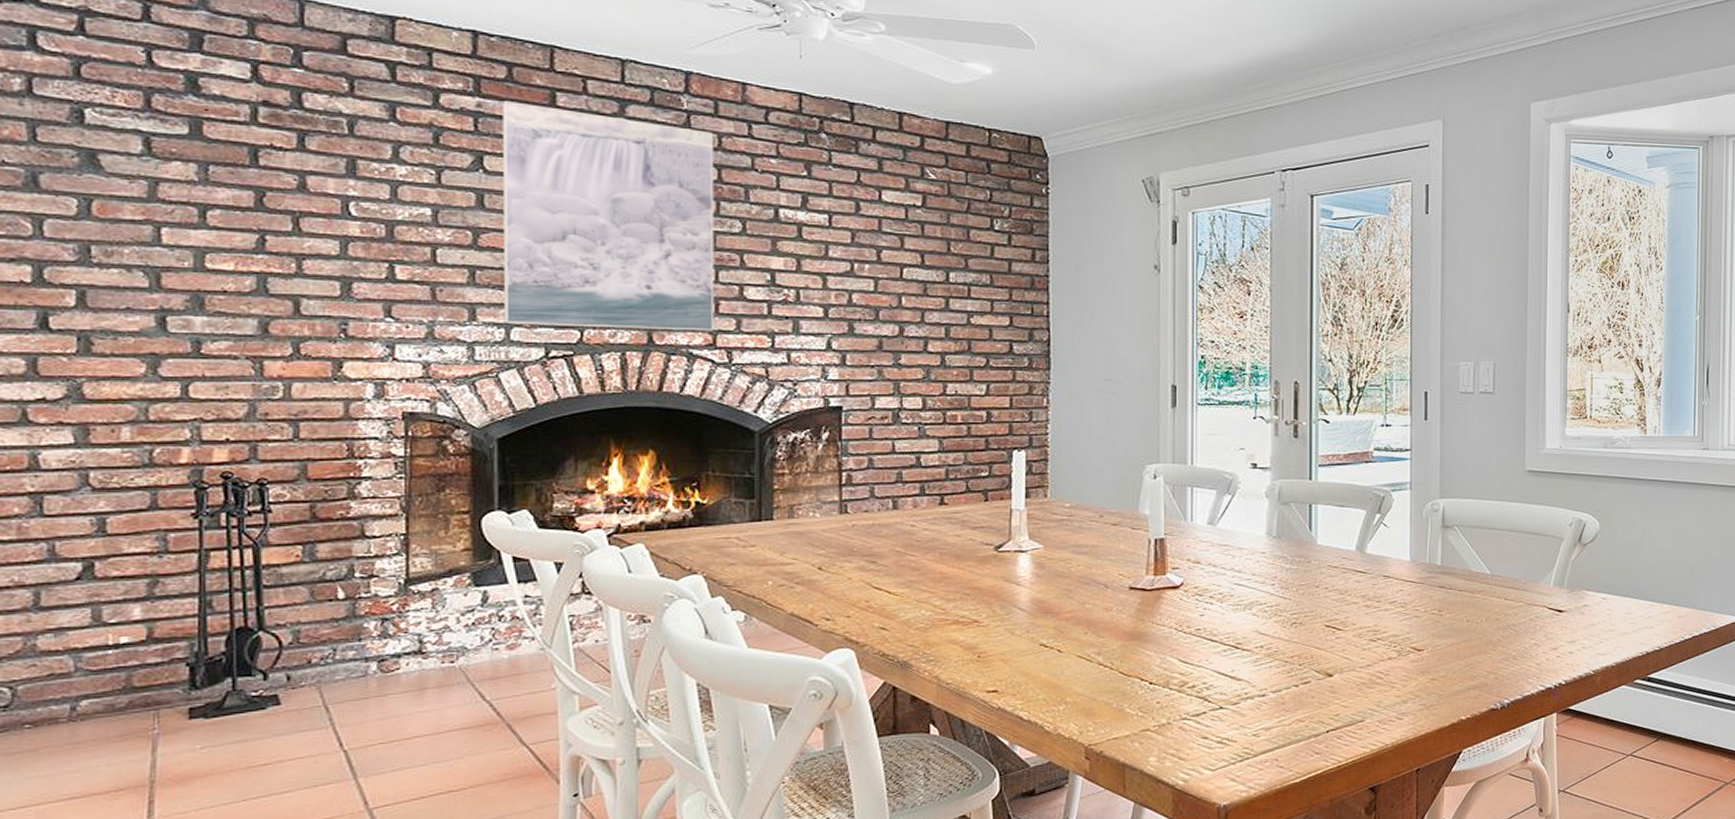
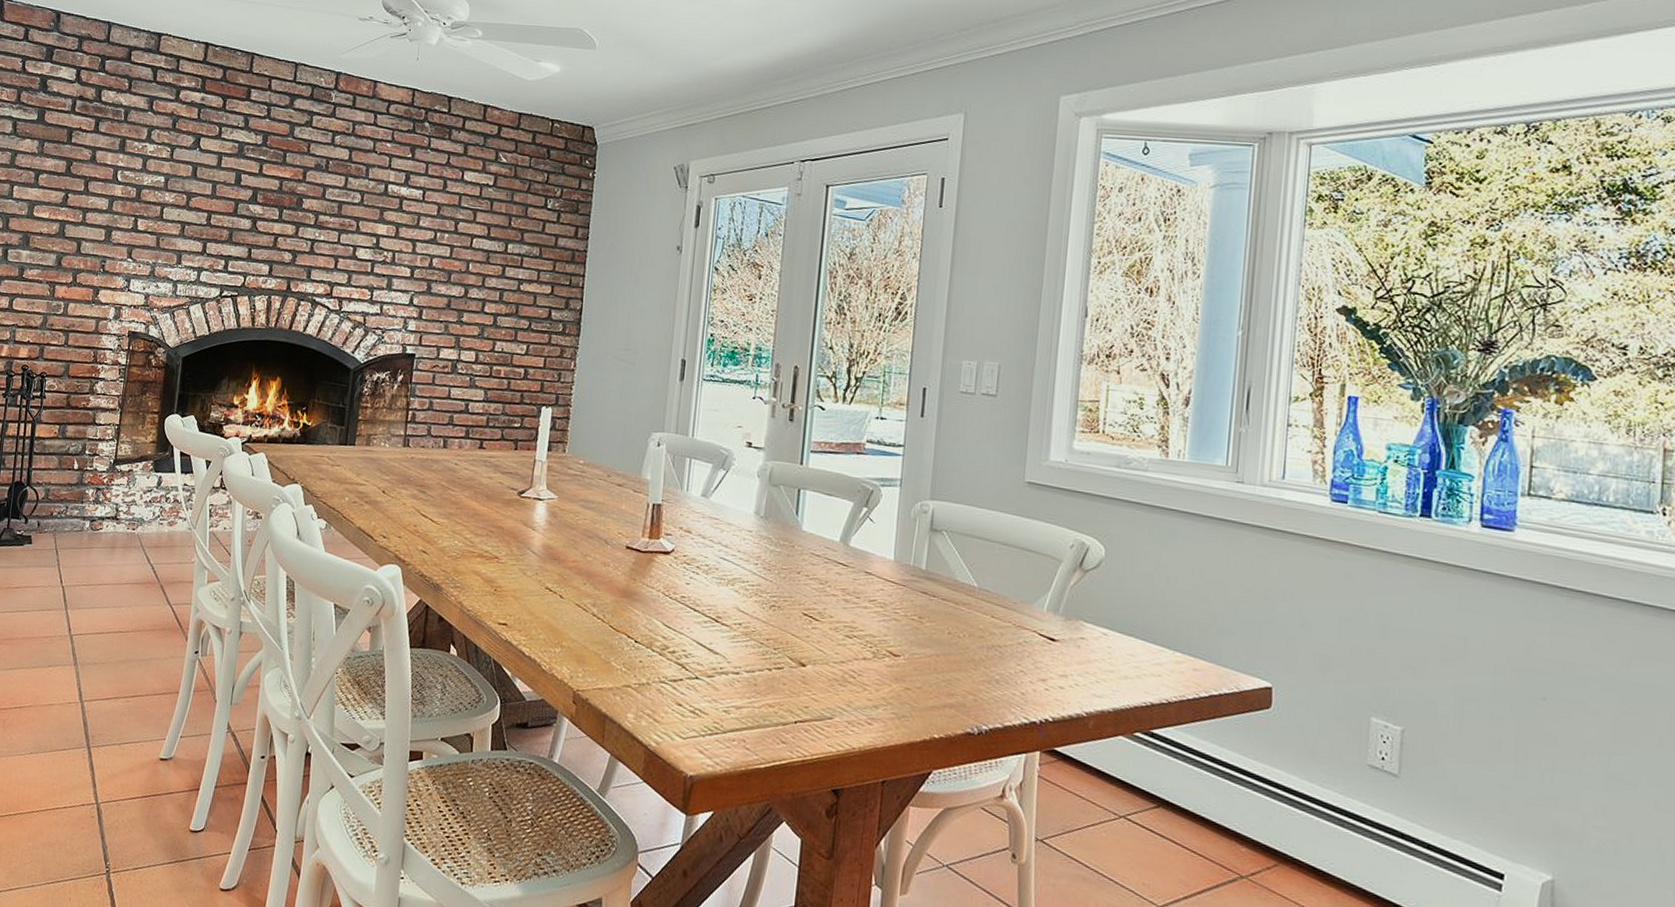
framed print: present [503,101,715,331] -> none [198,96,350,283]

